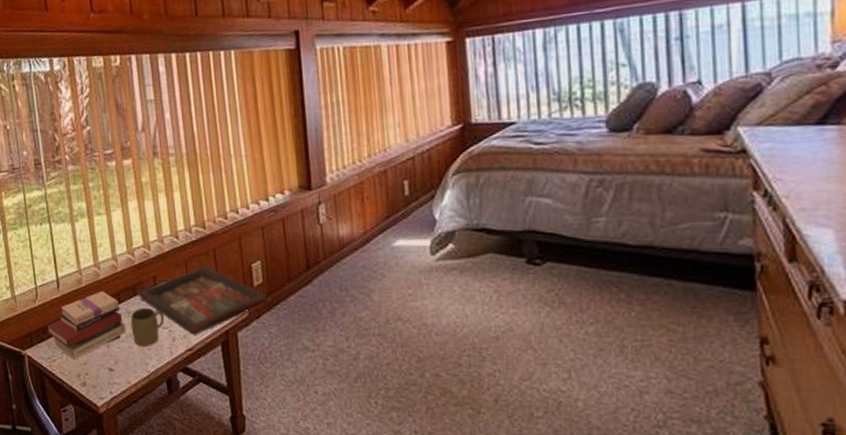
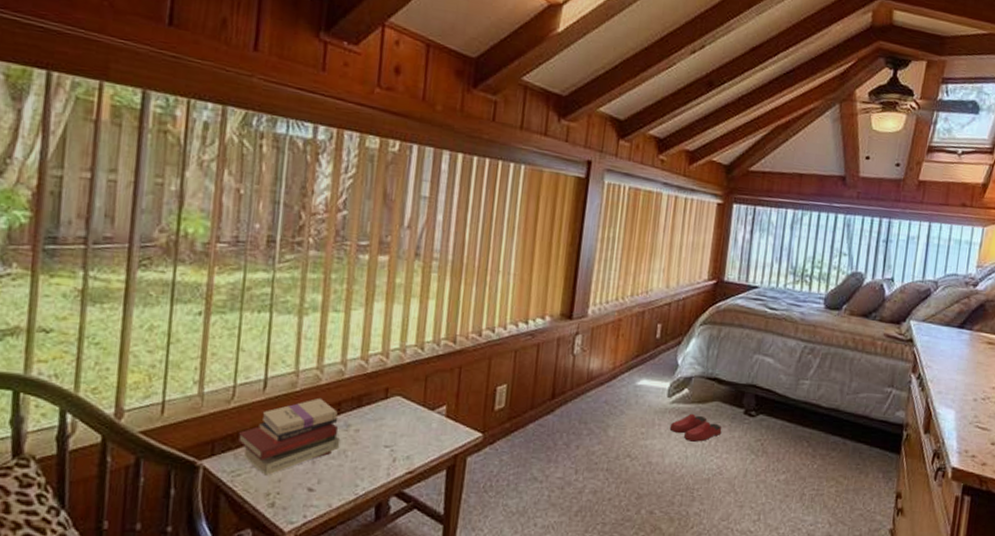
mug: present [130,307,165,346] -> none [346,421,389,466]
decorative tray: present [137,266,269,335] -> none [362,383,507,456]
slippers: none [439,269,503,299] -> present [669,413,722,442]

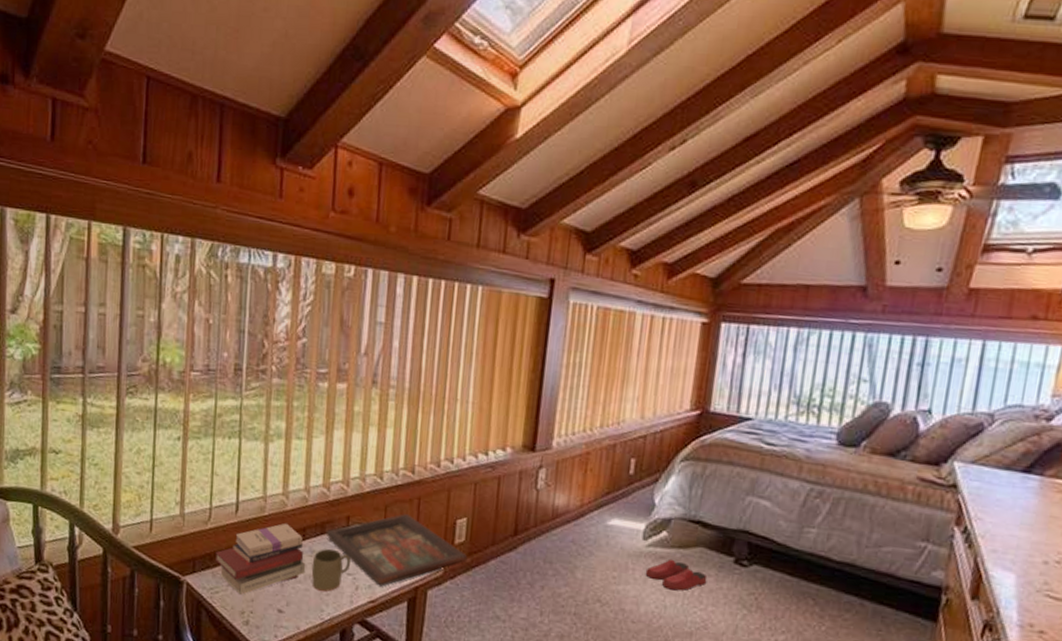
mug: none [346,421,389,466] -> present [311,548,352,592]
decorative tray: none [362,383,507,456] -> present [326,514,468,586]

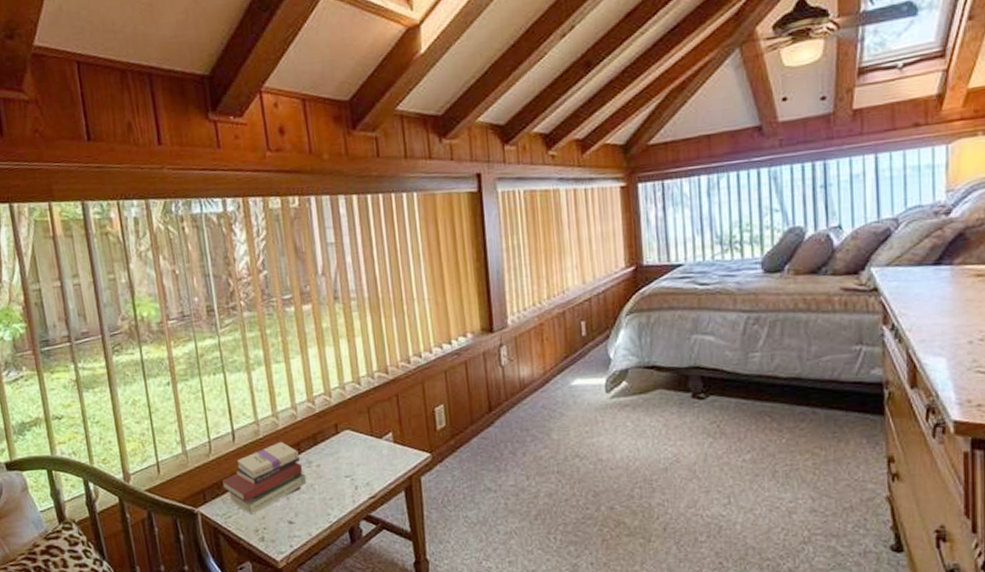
mug: present [311,548,352,592] -> none [311,456,347,497]
decorative tray: present [326,514,468,586] -> none [318,412,452,482]
slippers: present [645,559,708,591] -> none [614,405,671,433]

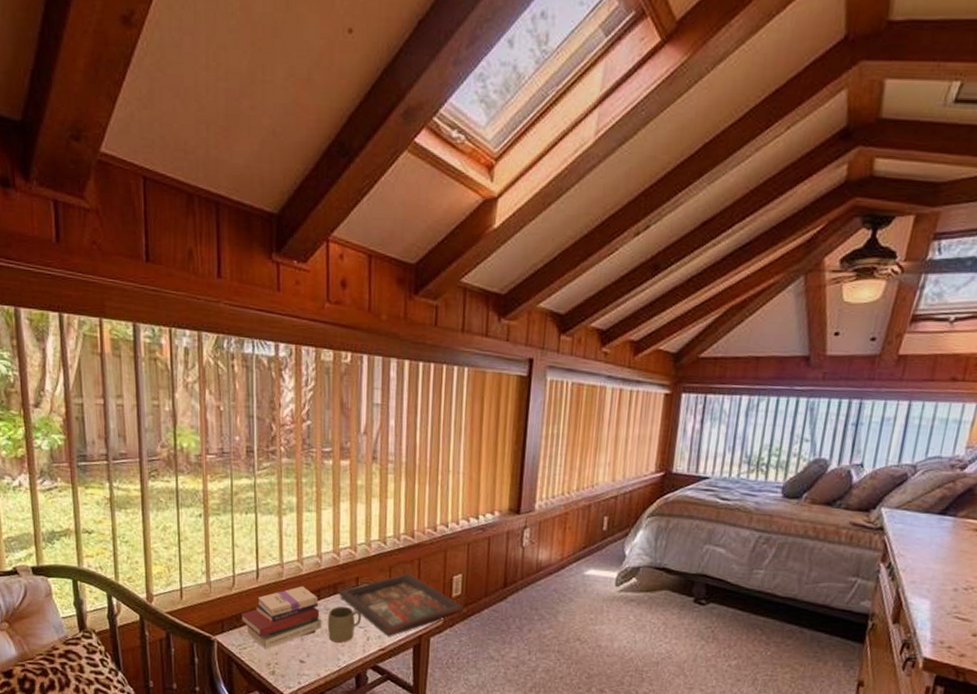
mug: none [311,456,347,497] -> present [327,606,362,643]
decorative tray: none [318,412,452,482] -> present [338,573,464,636]

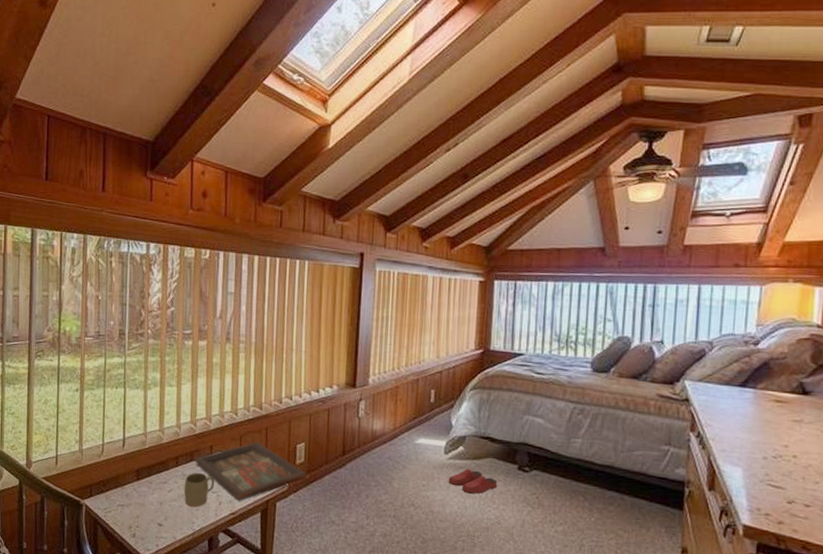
books: present [240,585,322,649] -> none [107,453,180,513]
slippers: none [618,601,671,628] -> present [448,468,498,494]

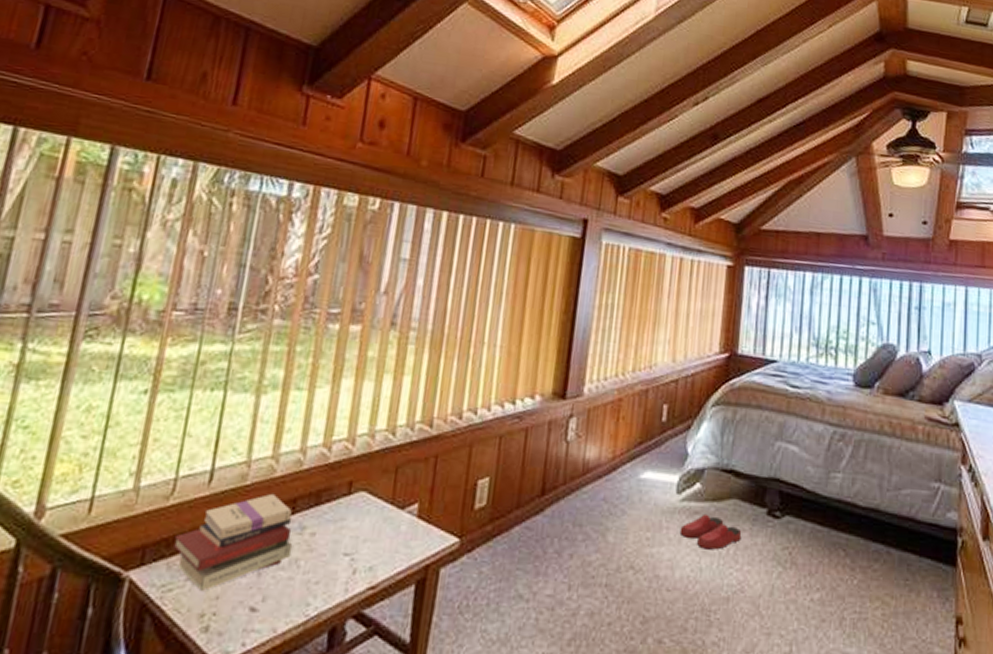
books: none [107,453,180,513] -> present [172,493,293,591]
mug: present [184,472,215,507] -> none [298,522,351,579]
decorative tray: present [194,442,307,501] -> none [321,476,489,567]

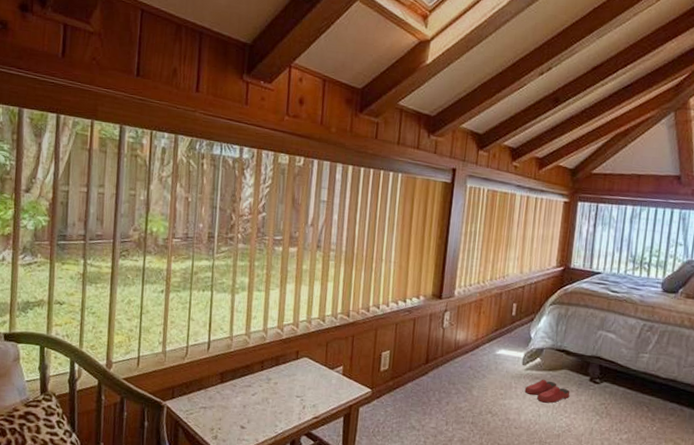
books: present [172,493,293,591] -> none [190,357,264,415]

